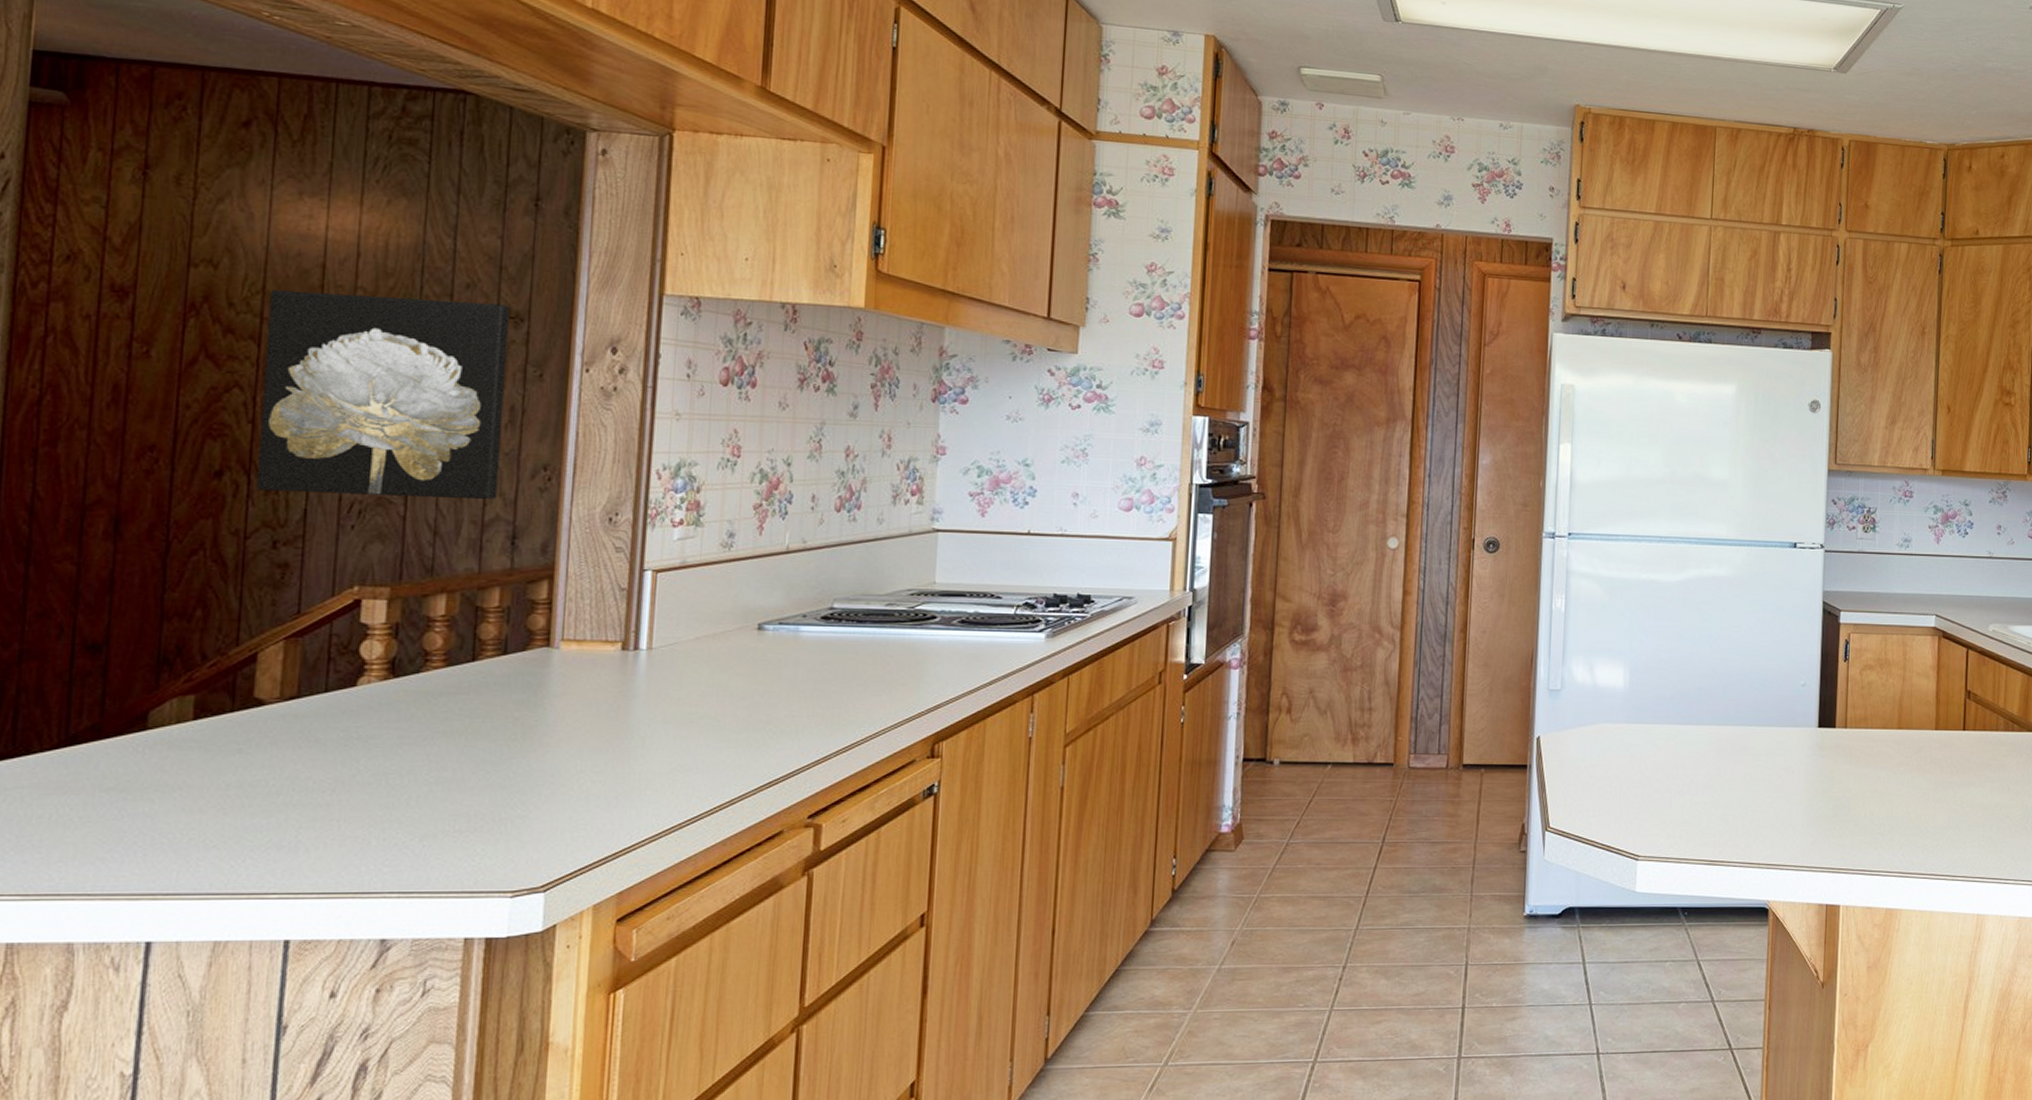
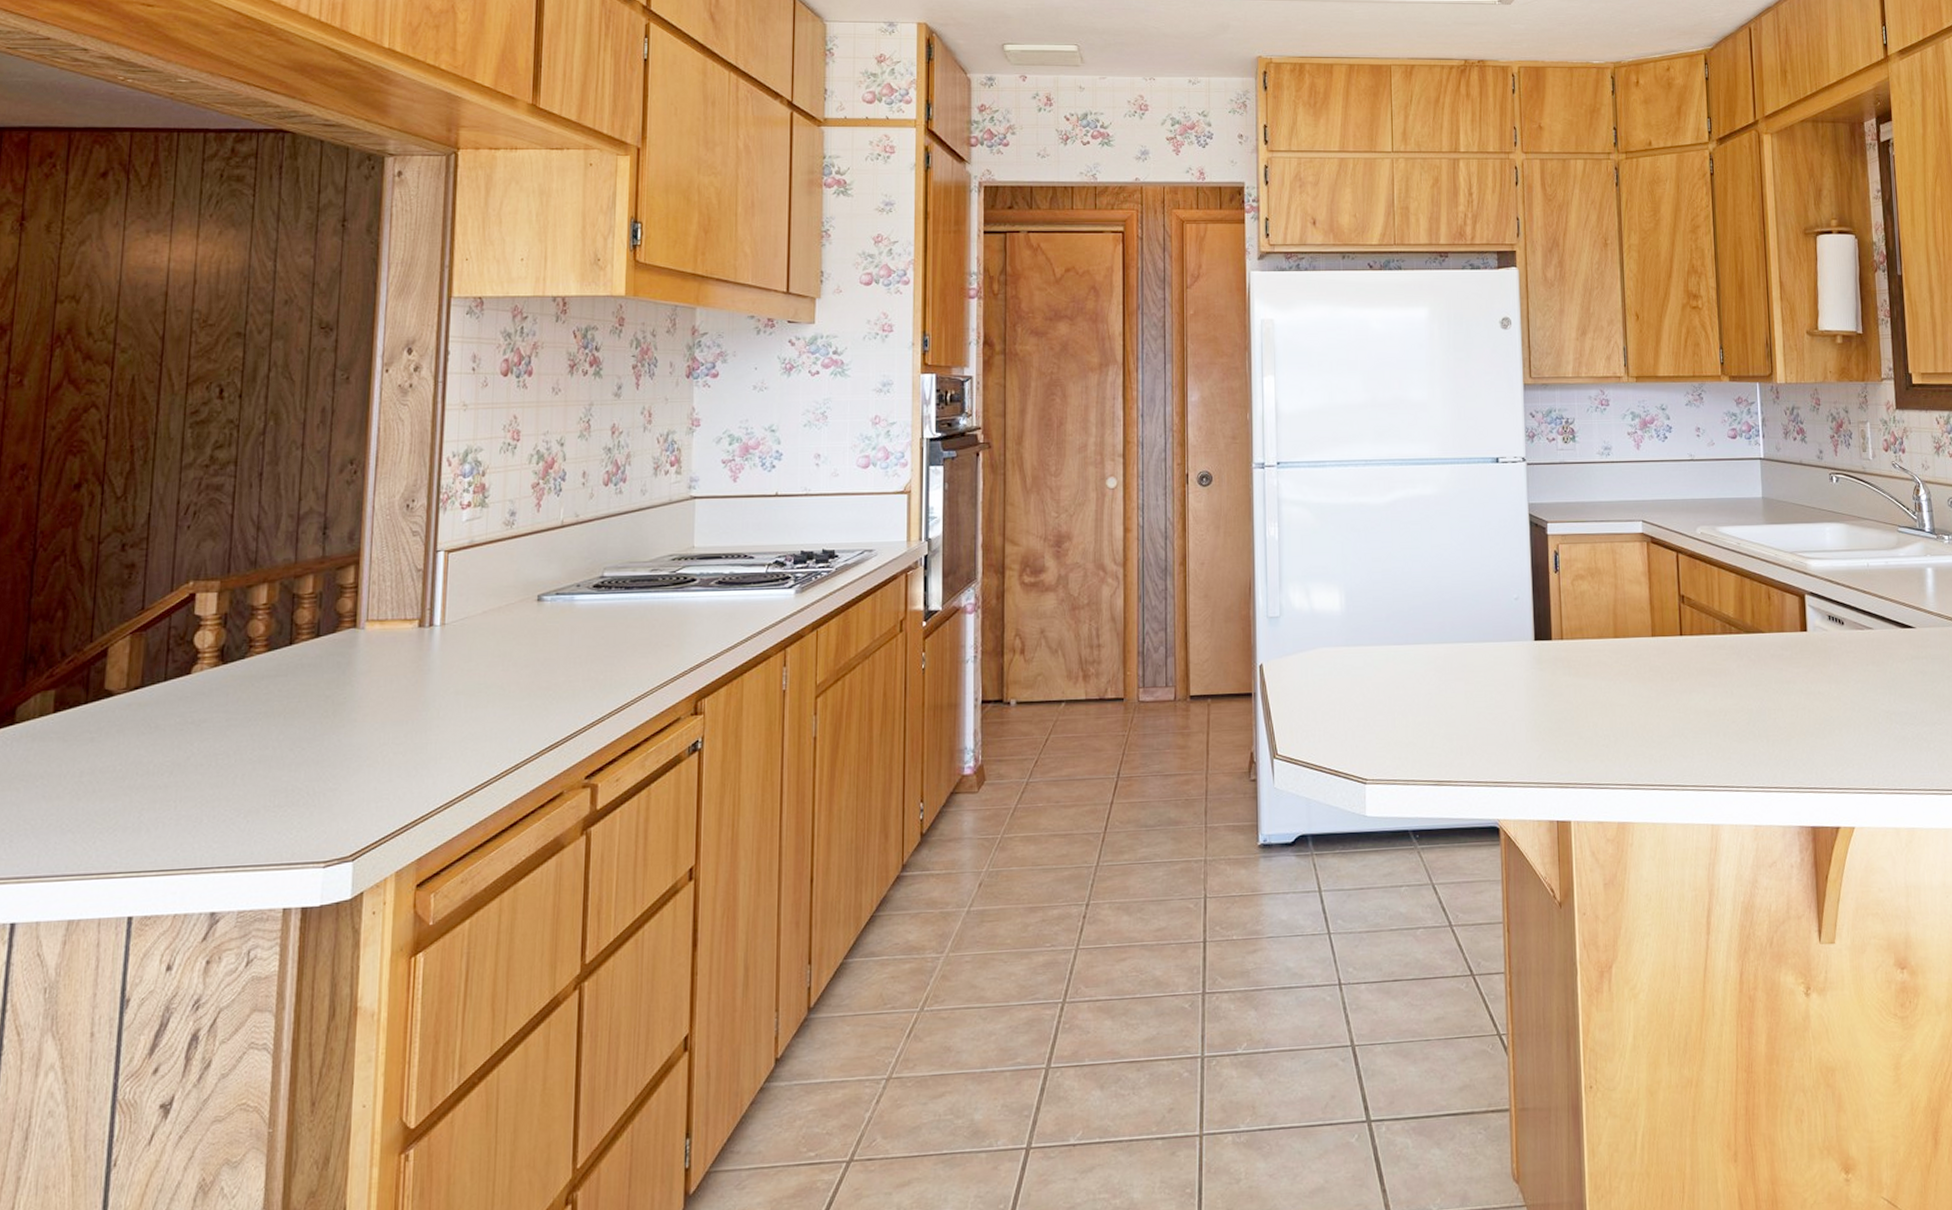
wall art: present [257,289,510,500] -> none [109,316,321,499]

